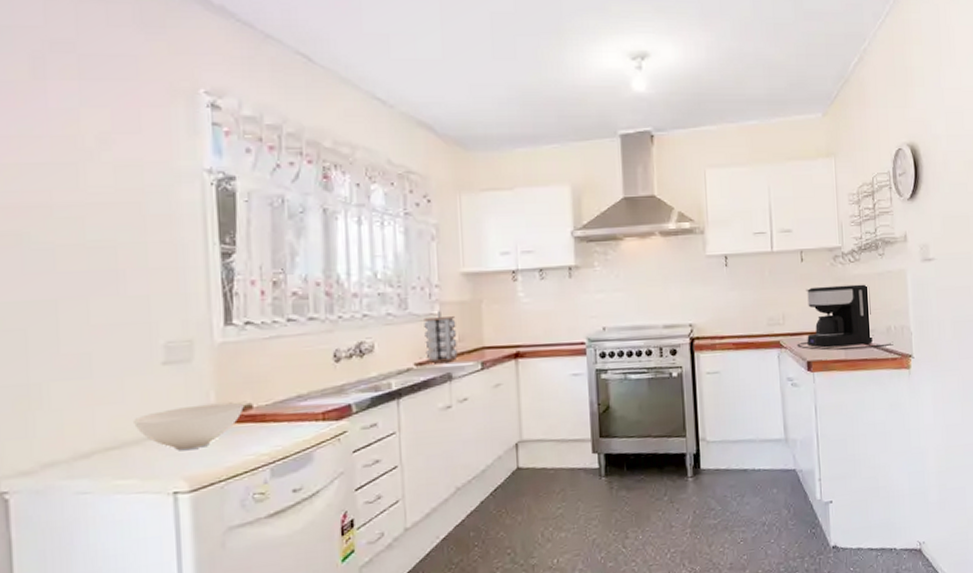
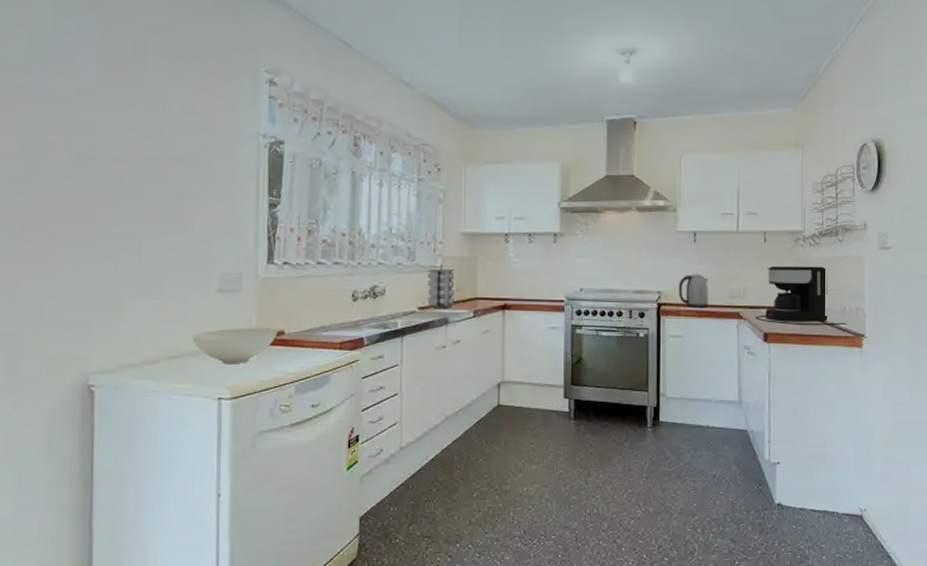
kettle: none [712,301,747,340] -> present [678,273,709,308]

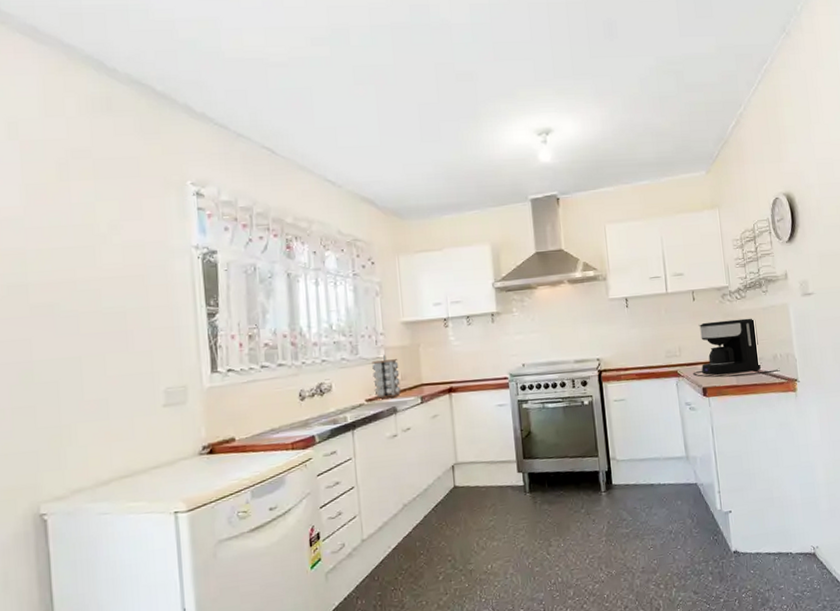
bowl: present [192,328,278,365] -> none [142,436,229,478]
kettle: present [678,273,709,308] -> none [616,337,648,372]

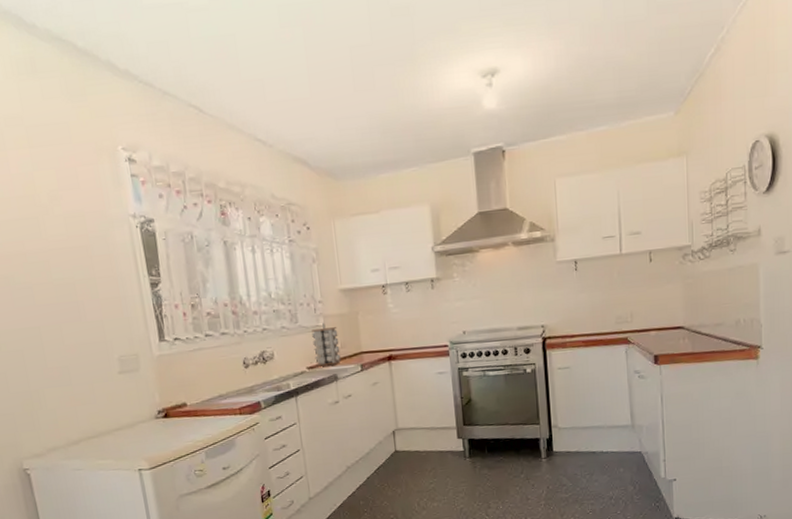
coffee maker: present [693,318,780,378] -> none [644,280,742,345]

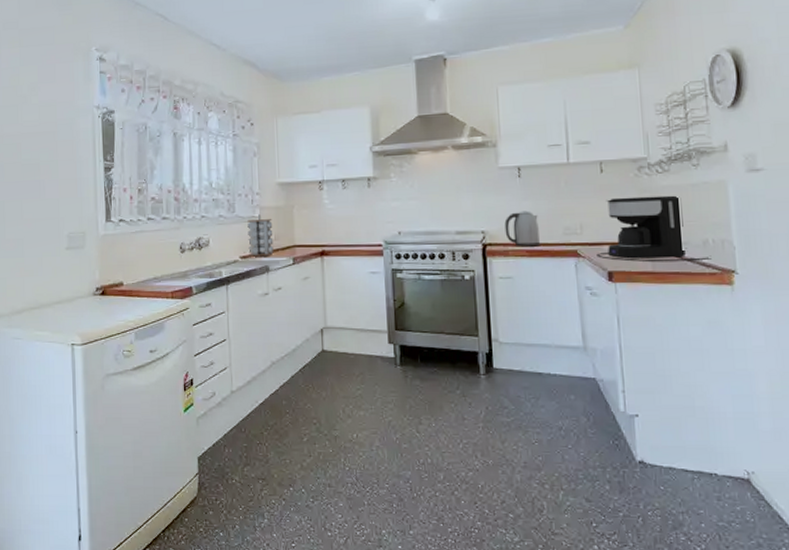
kettle: none [562,302,596,339] -> present [504,210,541,247]
coffee maker: none [644,280,742,345] -> present [596,195,712,263]

